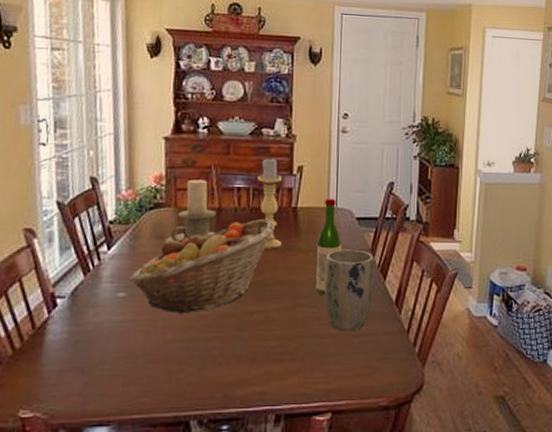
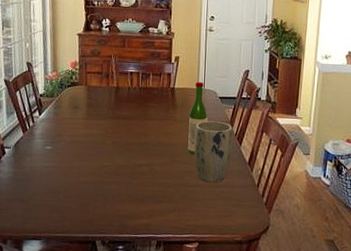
fruit basket: present [129,219,275,314] -> none [54,96,158,164]
candle holder: present [164,179,216,243] -> none [78,65,115,112]
candle holder: present [257,157,283,249] -> none [145,50,164,119]

